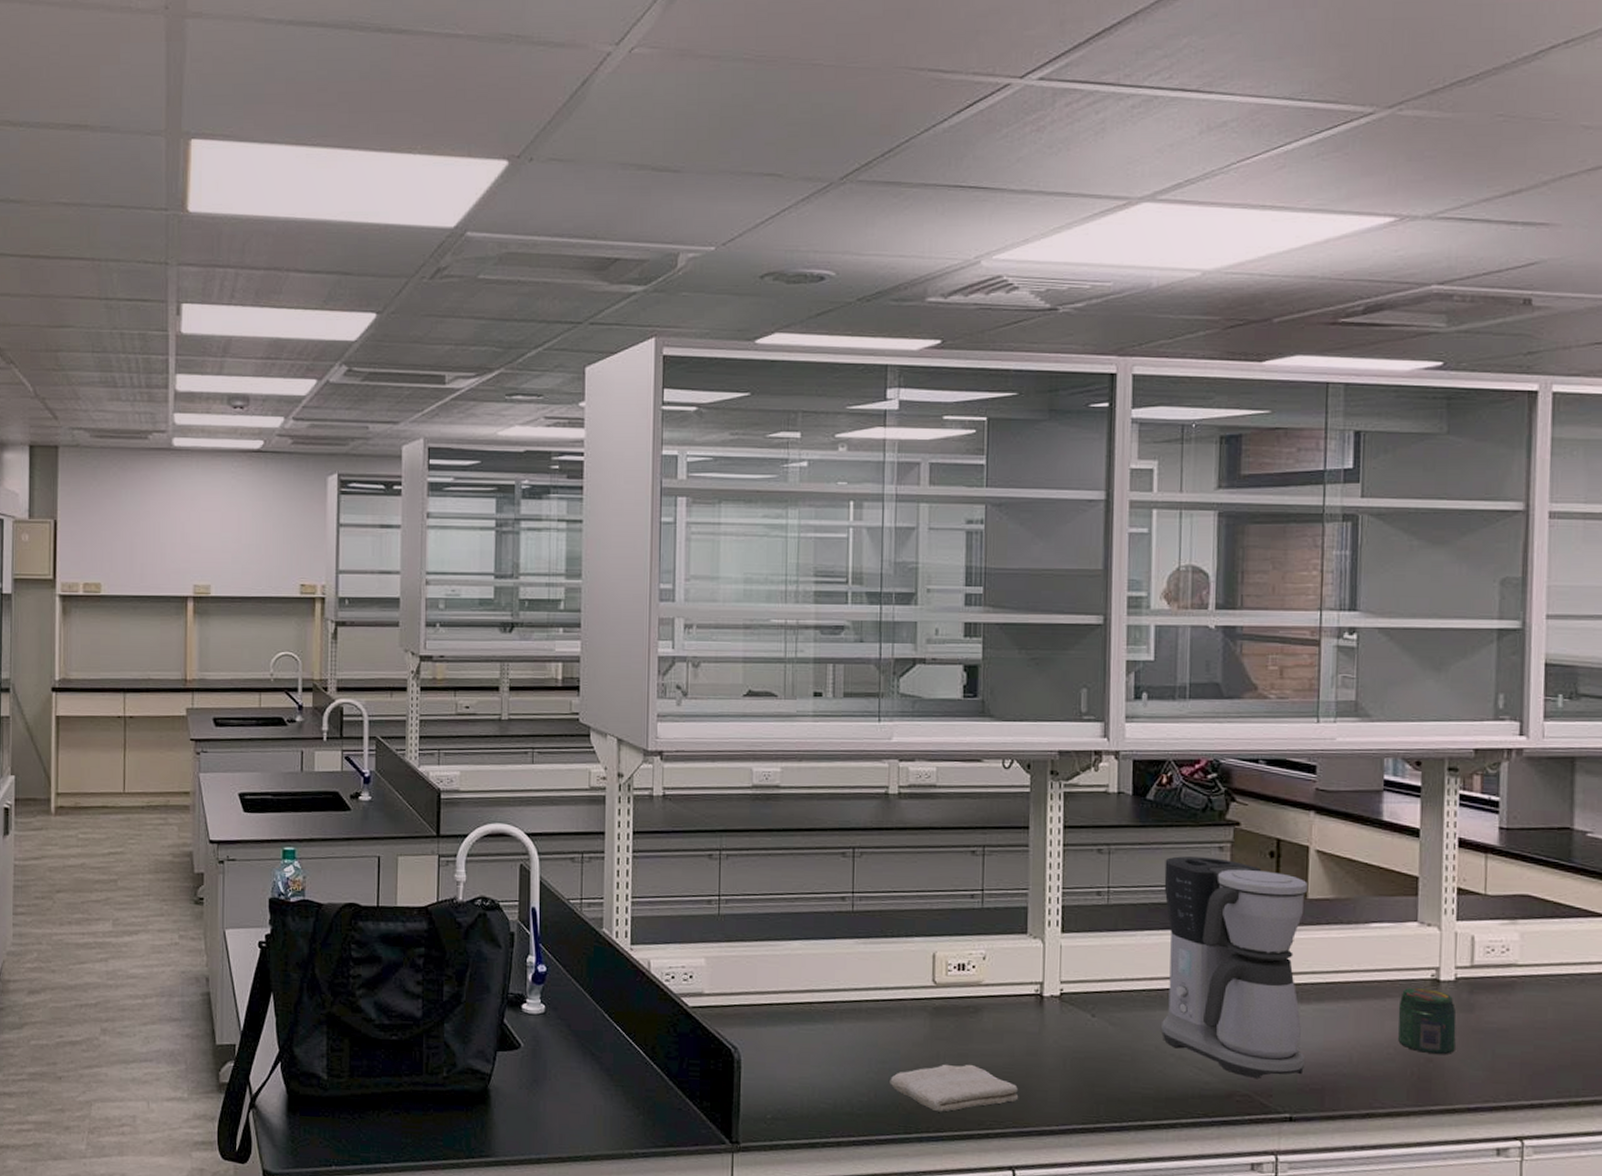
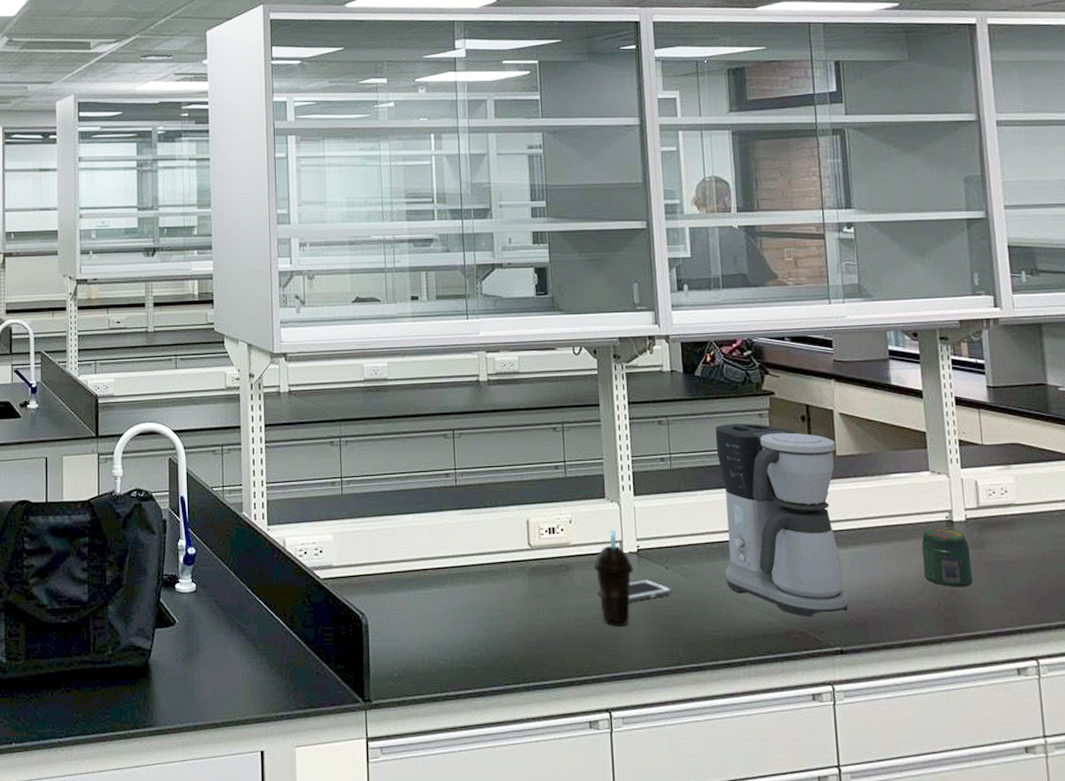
washcloth: present [890,1064,1019,1112] -> none [498,617,610,663]
cup: none [1007,970,1054,1077] -> present [593,530,633,626]
cell phone: none [1009,1027,1098,1051] -> present [597,580,673,602]

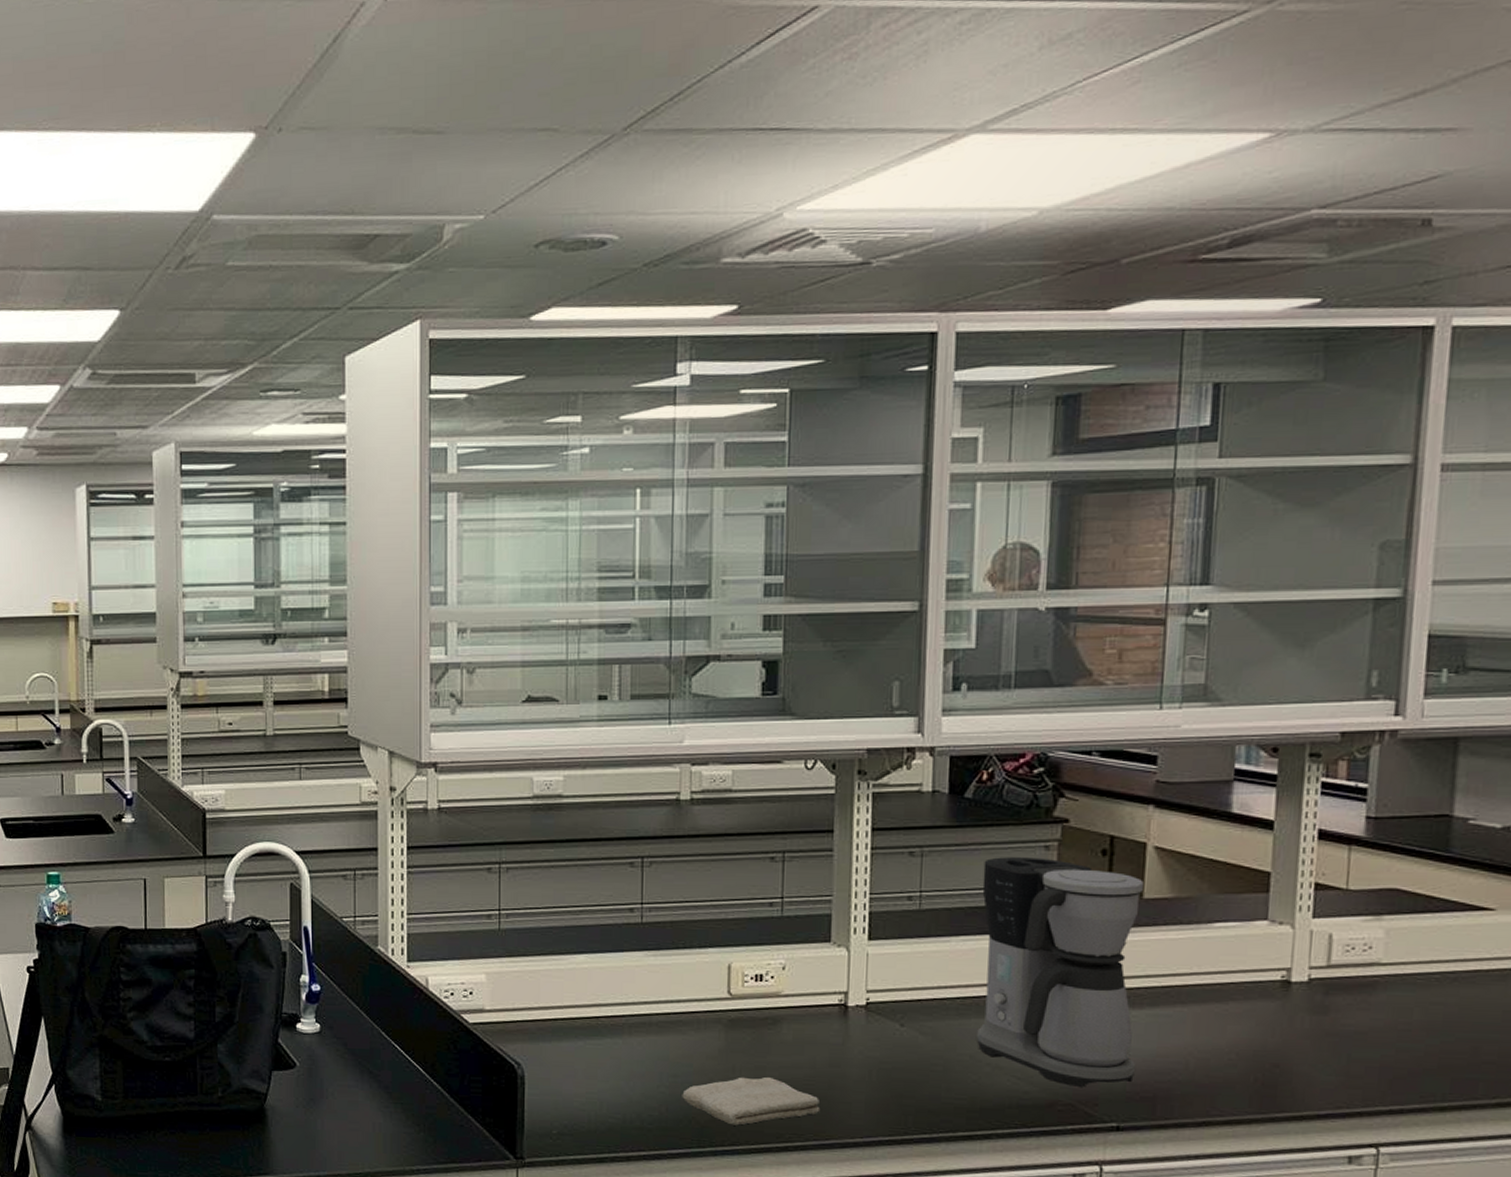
washcloth: none [498,617,610,663] -> present [682,1076,821,1126]
cup: present [593,530,633,626] -> none [808,980,859,1089]
cell phone: present [597,580,673,602] -> none [810,1037,907,1062]
jar: present [921,528,973,586] -> none [1241,989,1308,1059]

